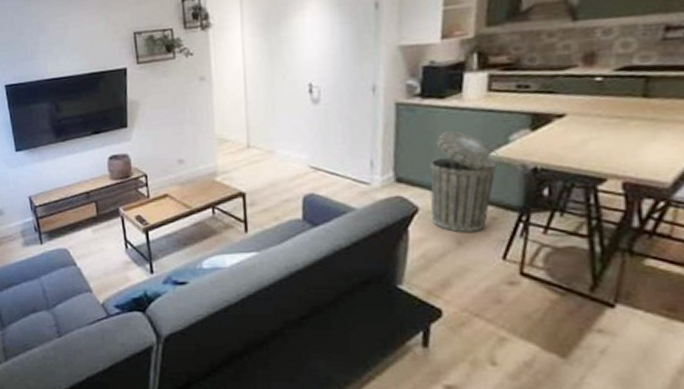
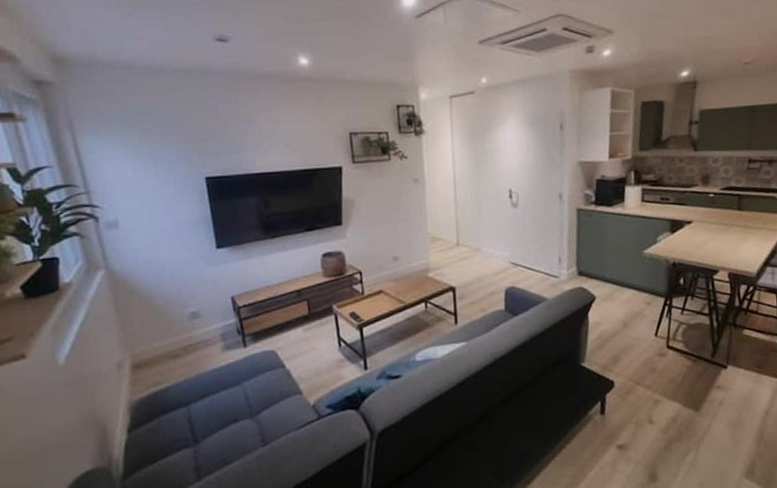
trash can: present [430,131,501,232] -> none [603,232,652,316]

